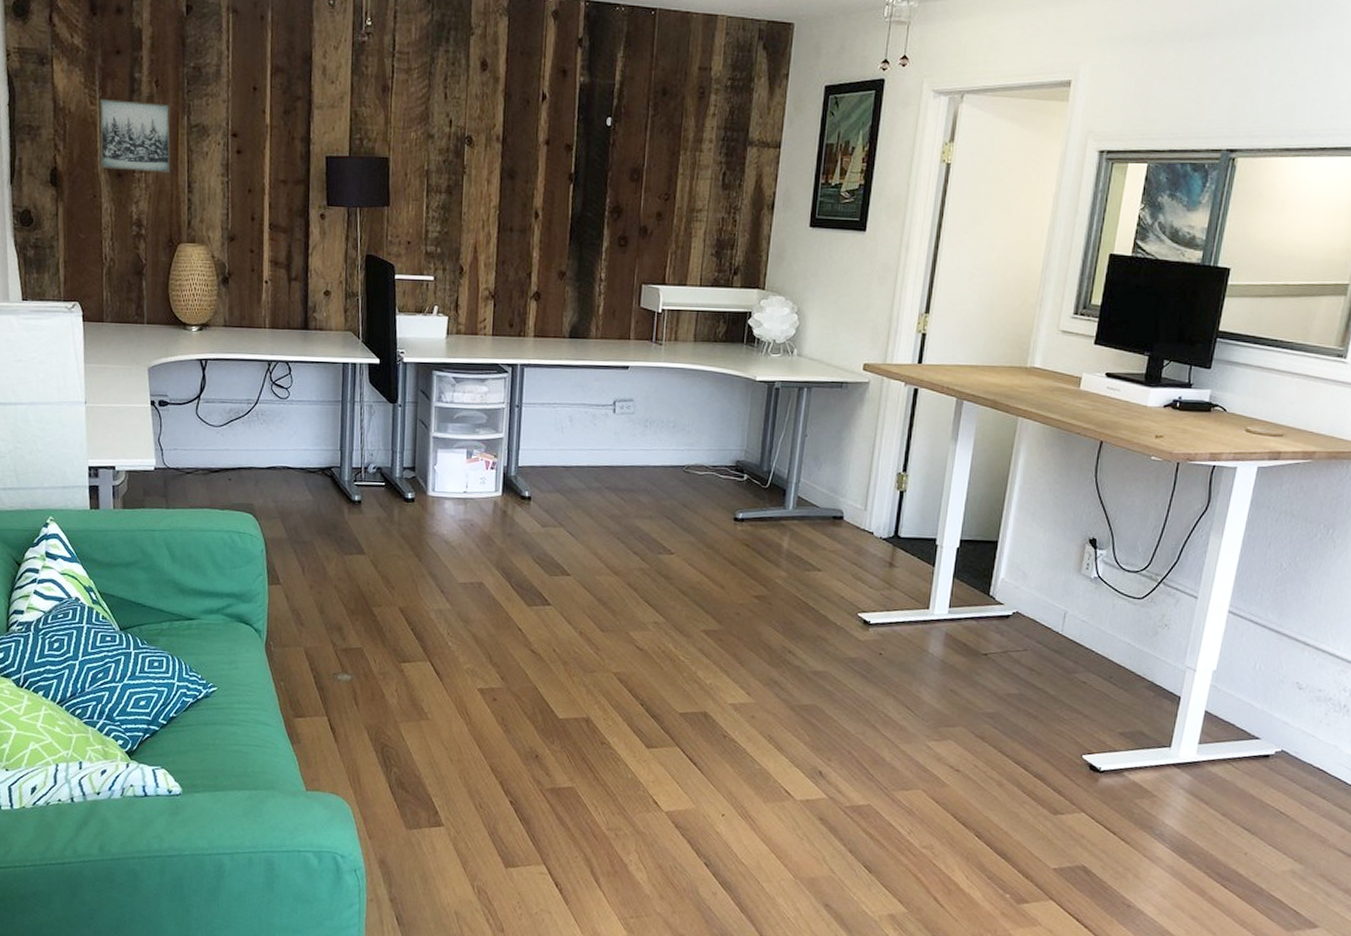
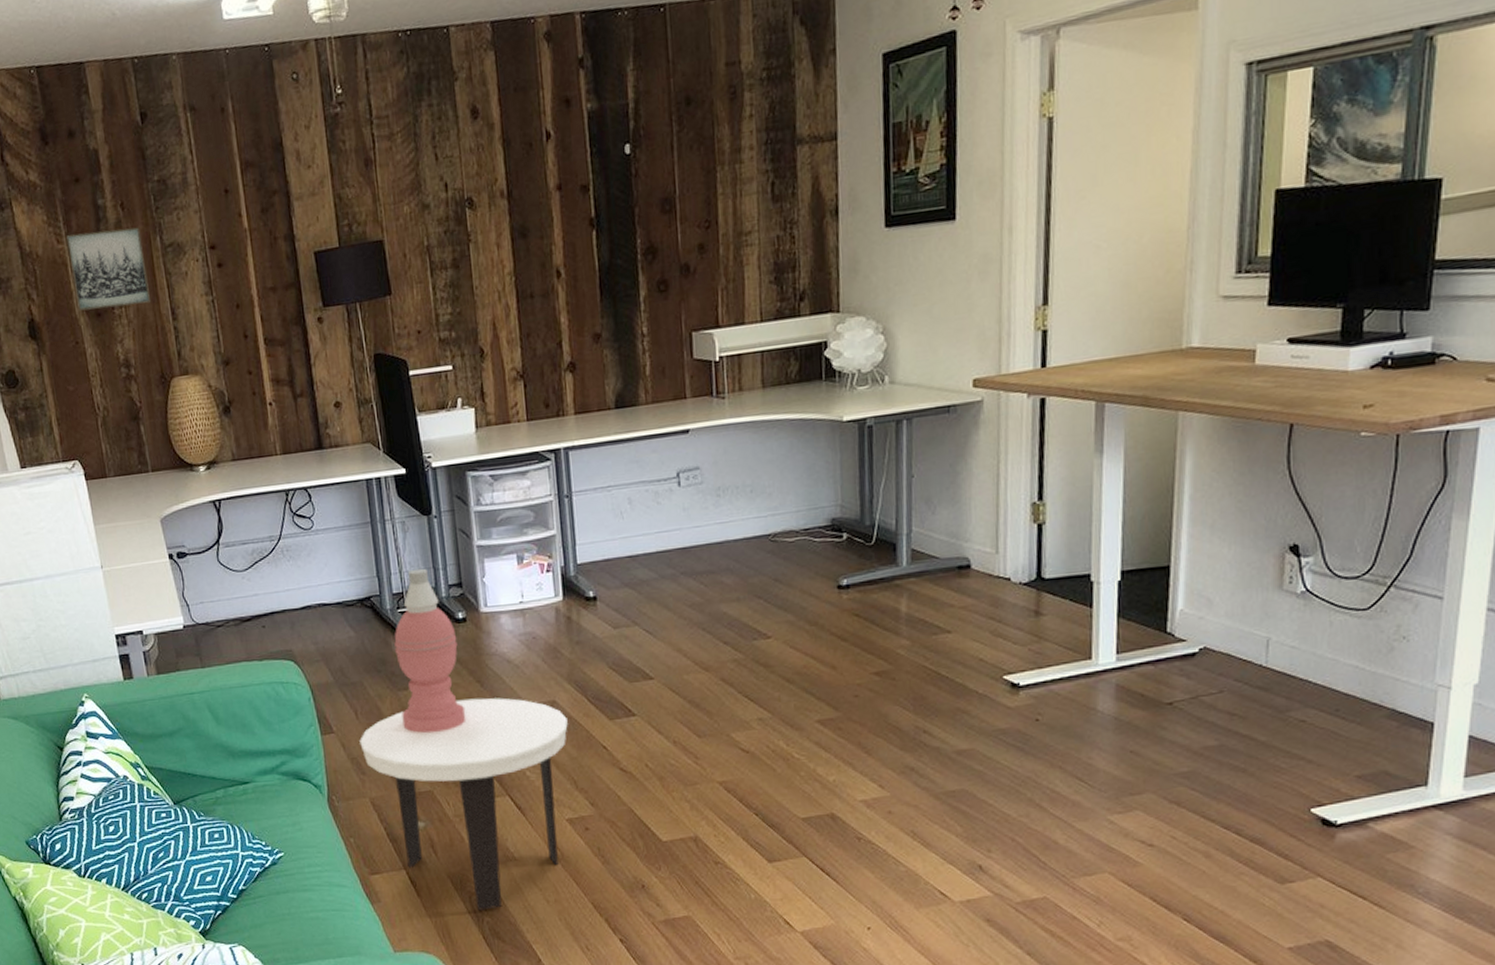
side table: none [303,570,491,762] -> present [359,697,568,911]
table lamp: none [344,448,404,597] -> present [394,568,466,734]

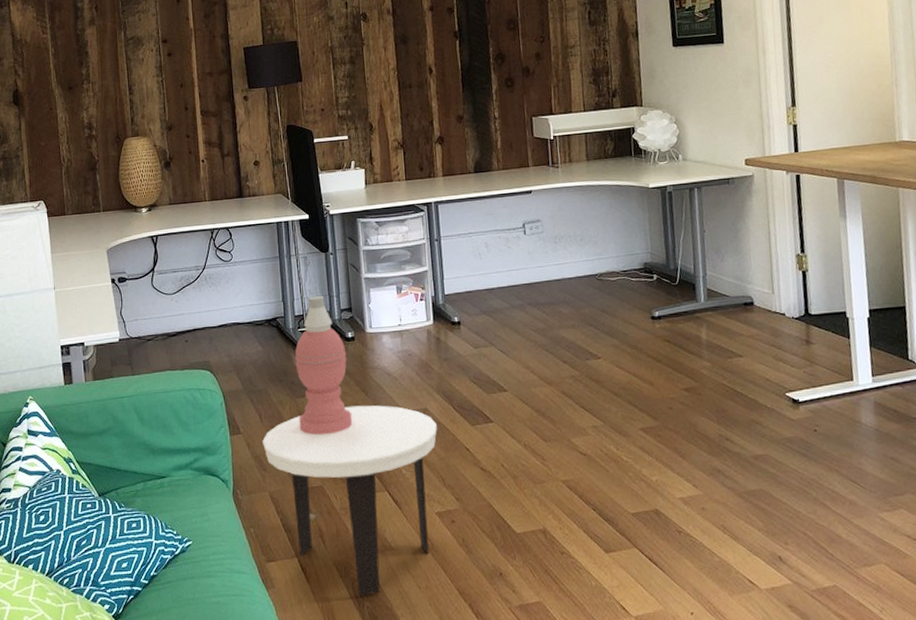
wall art: present [66,227,150,311] -> none [50,24,112,85]

